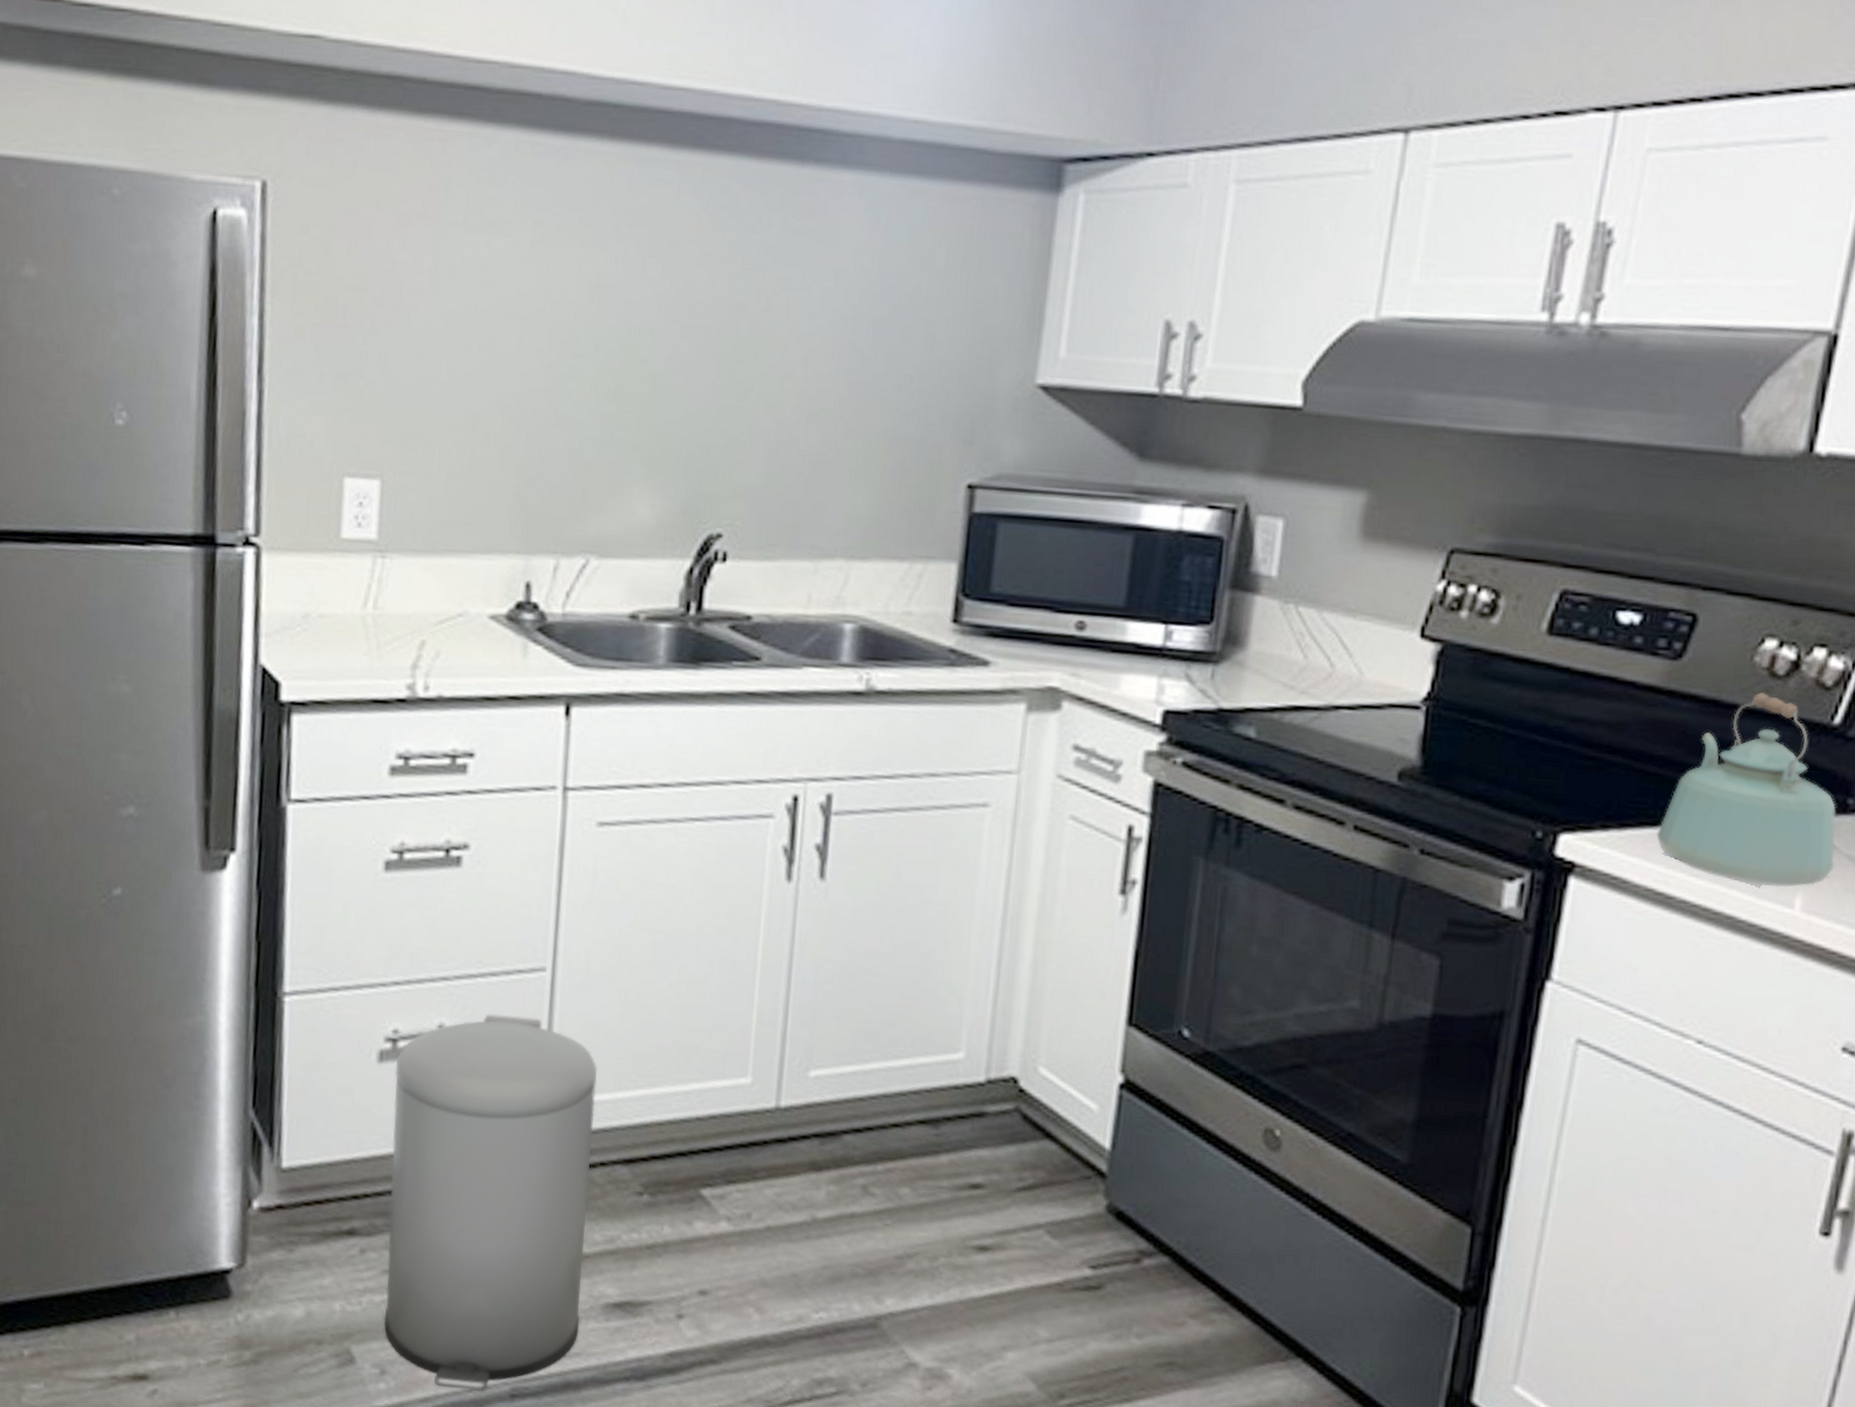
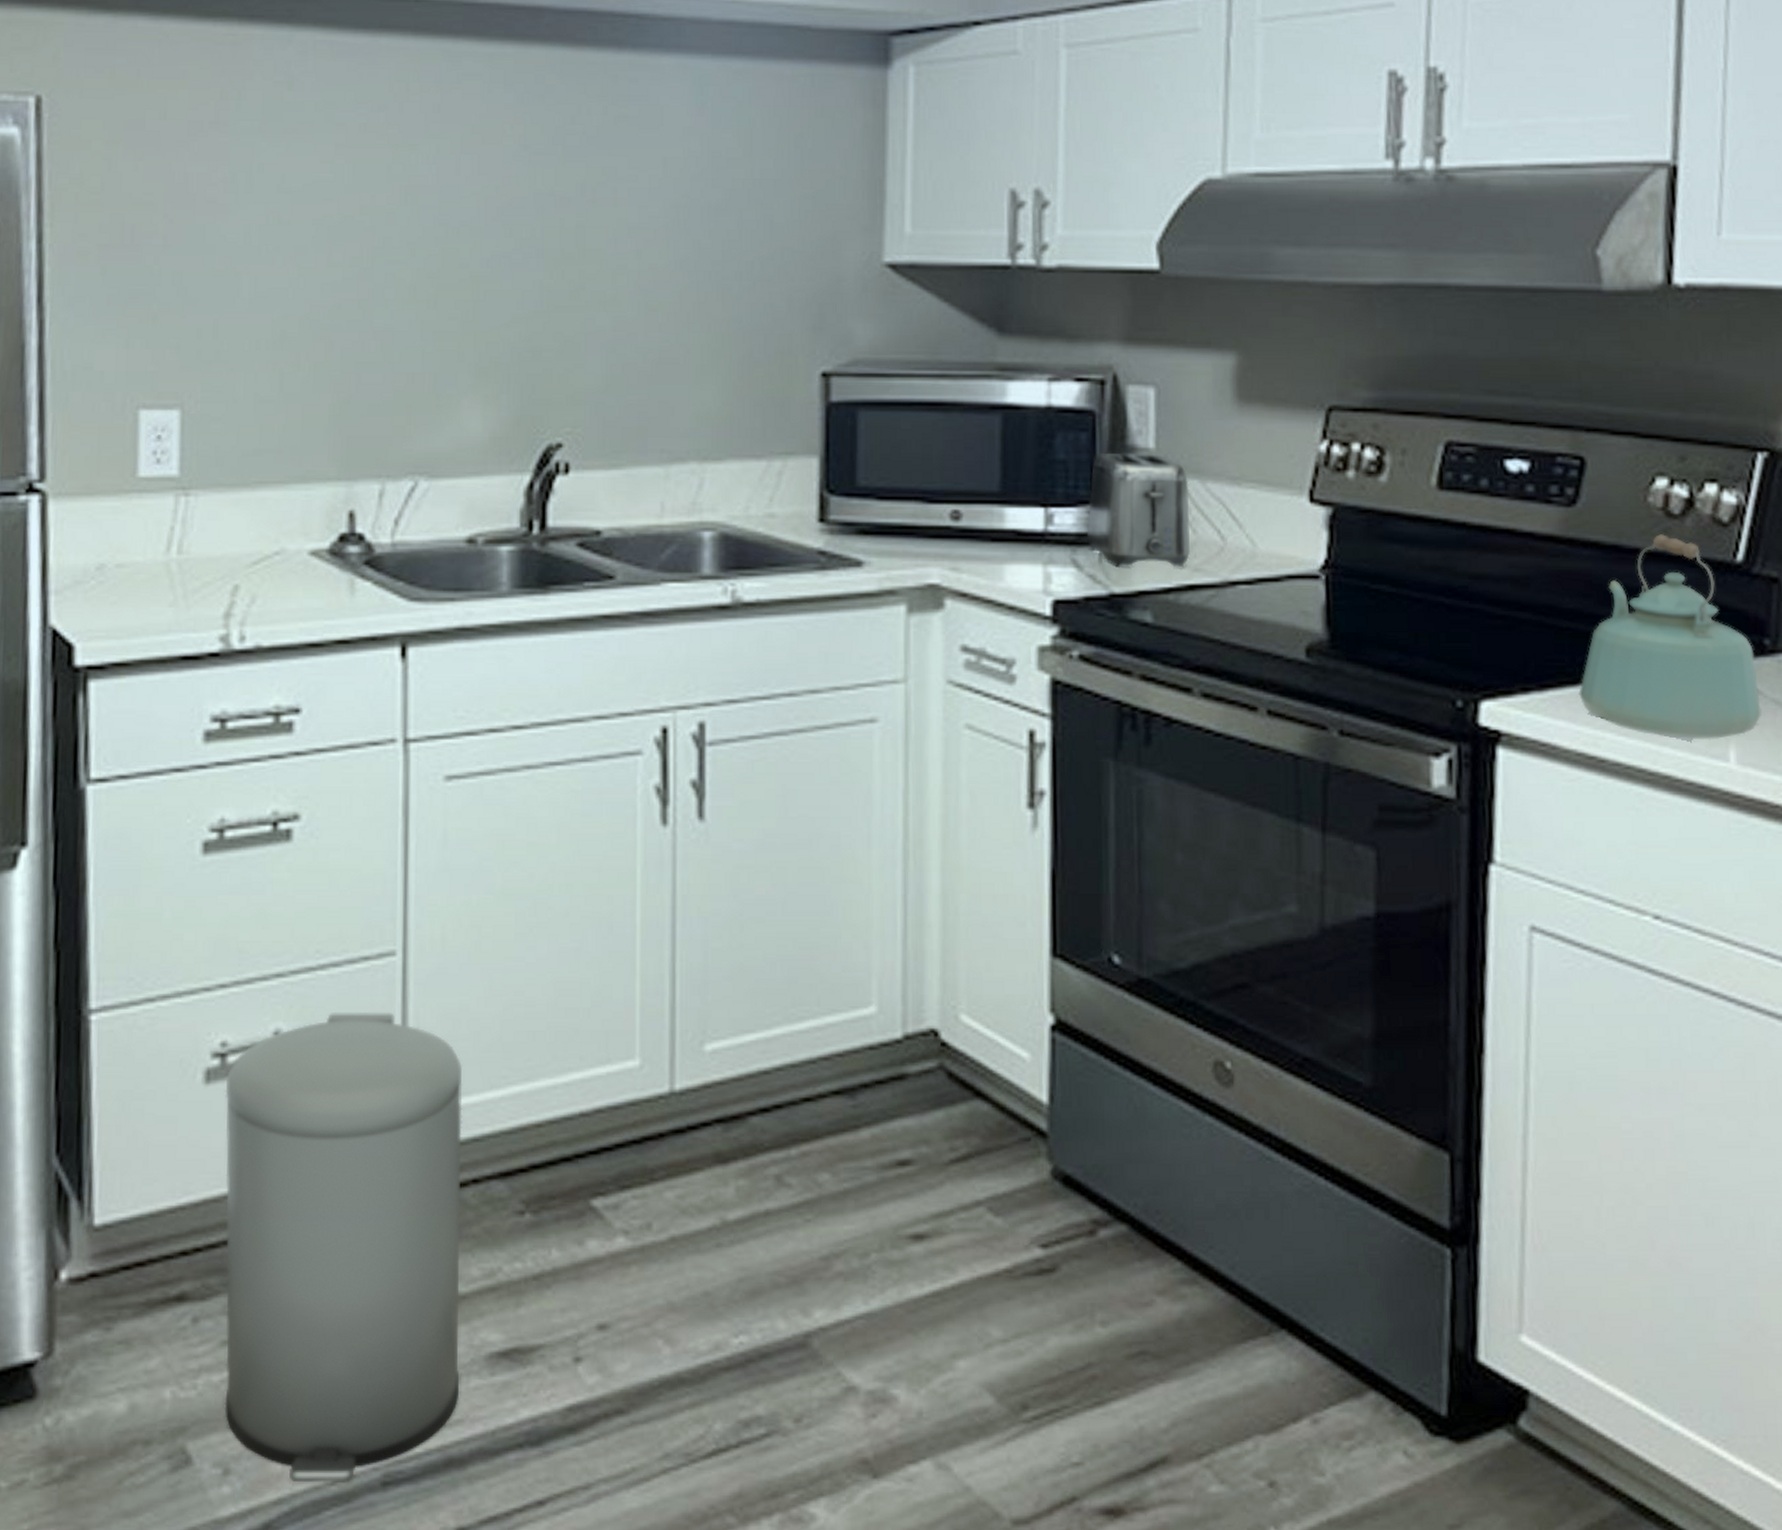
toaster: none [1202,577,1306,689] -> present [1086,452,1190,566]

